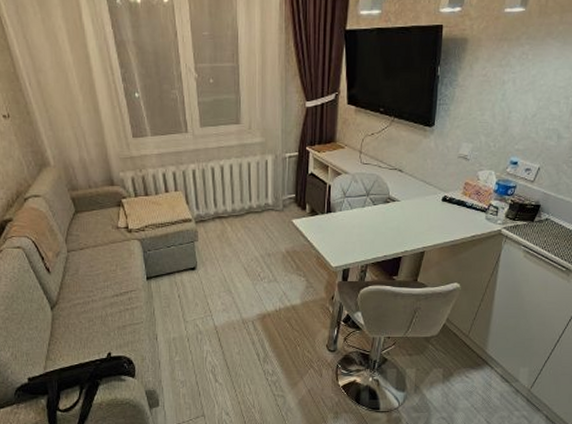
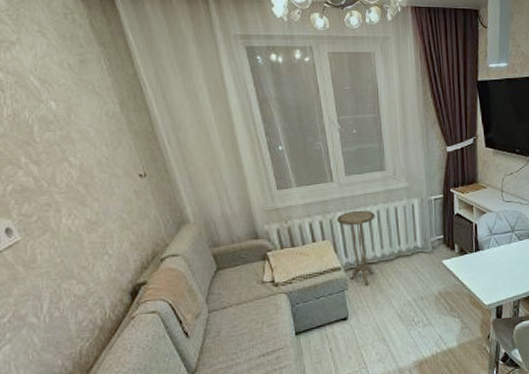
side table: none [190,163,228,239] -> present [337,210,375,286]

